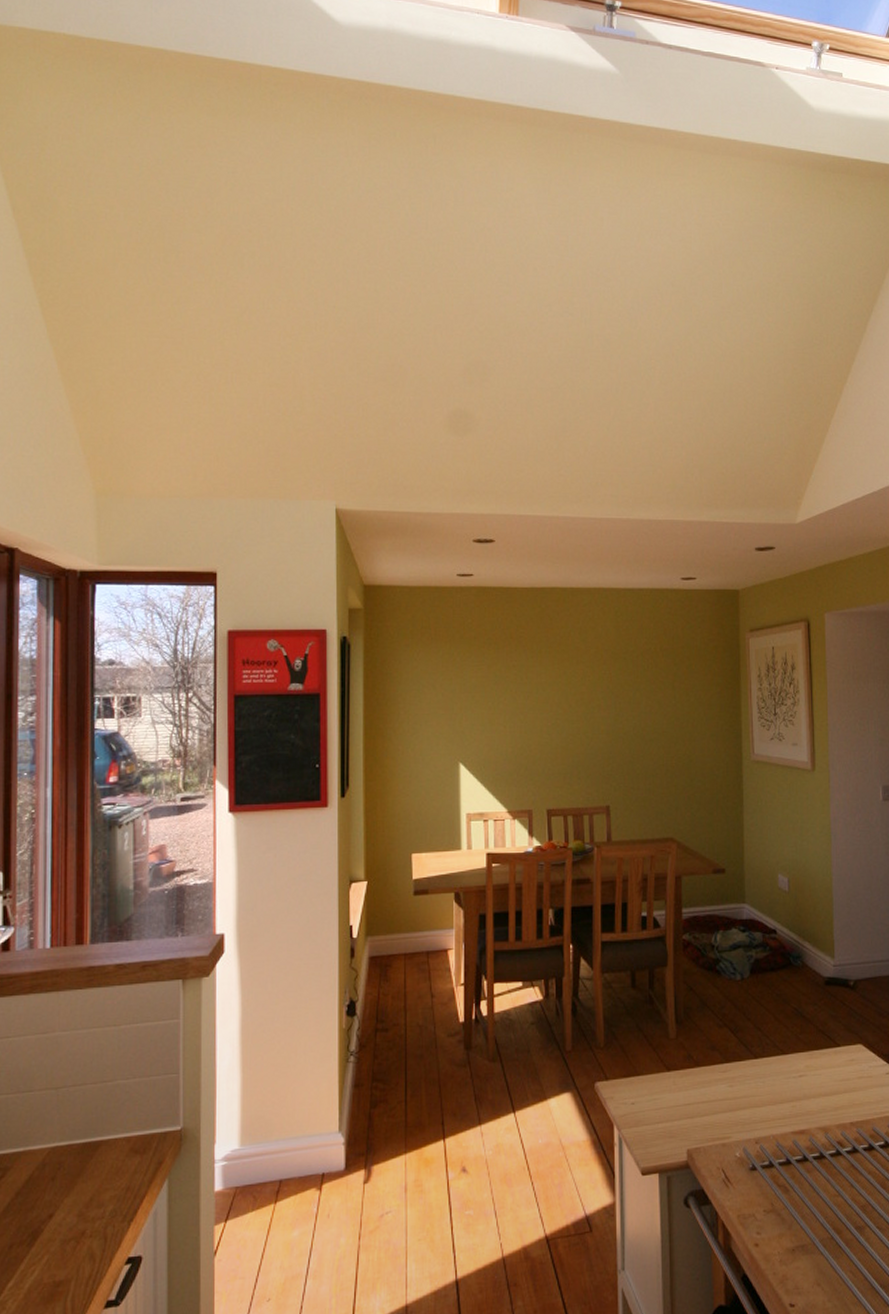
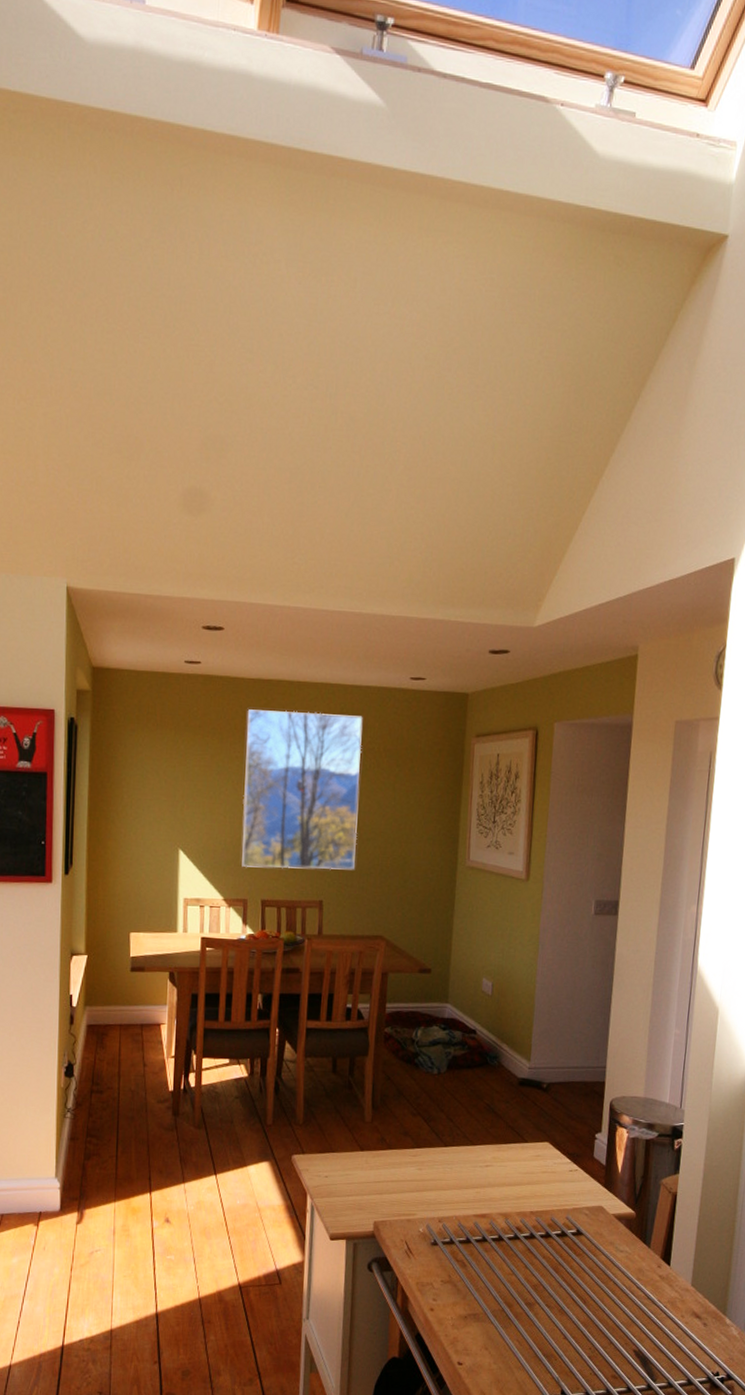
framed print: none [522,617,641,777] -> present [241,709,363,870]

